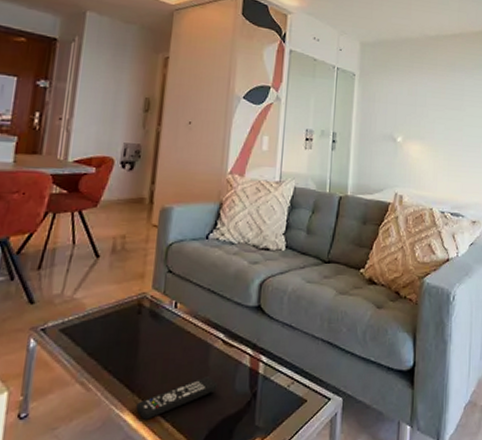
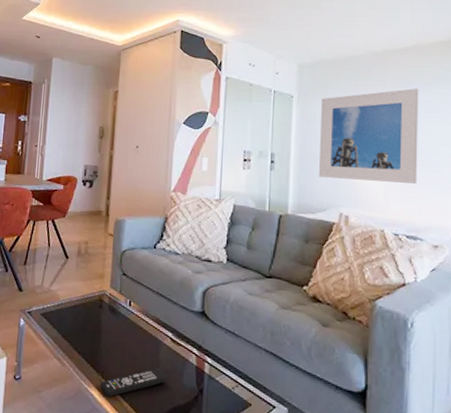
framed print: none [377,73,464,163] -> present [319,88,419,184]

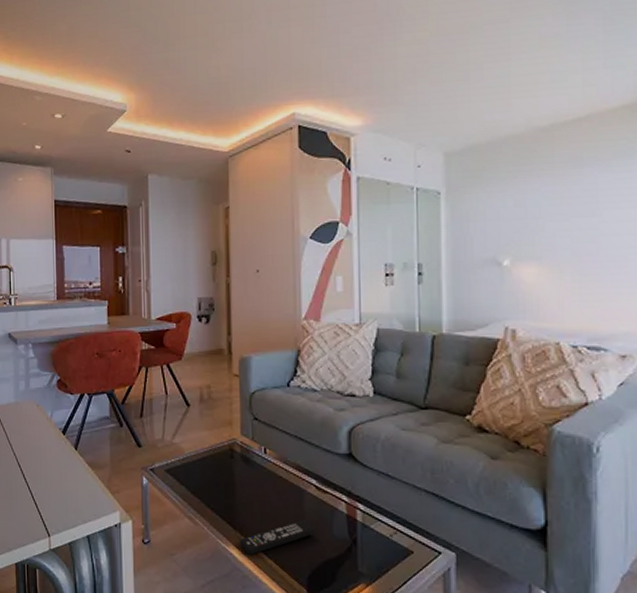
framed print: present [319,88,419,184] -> none [476,168,598,287]

